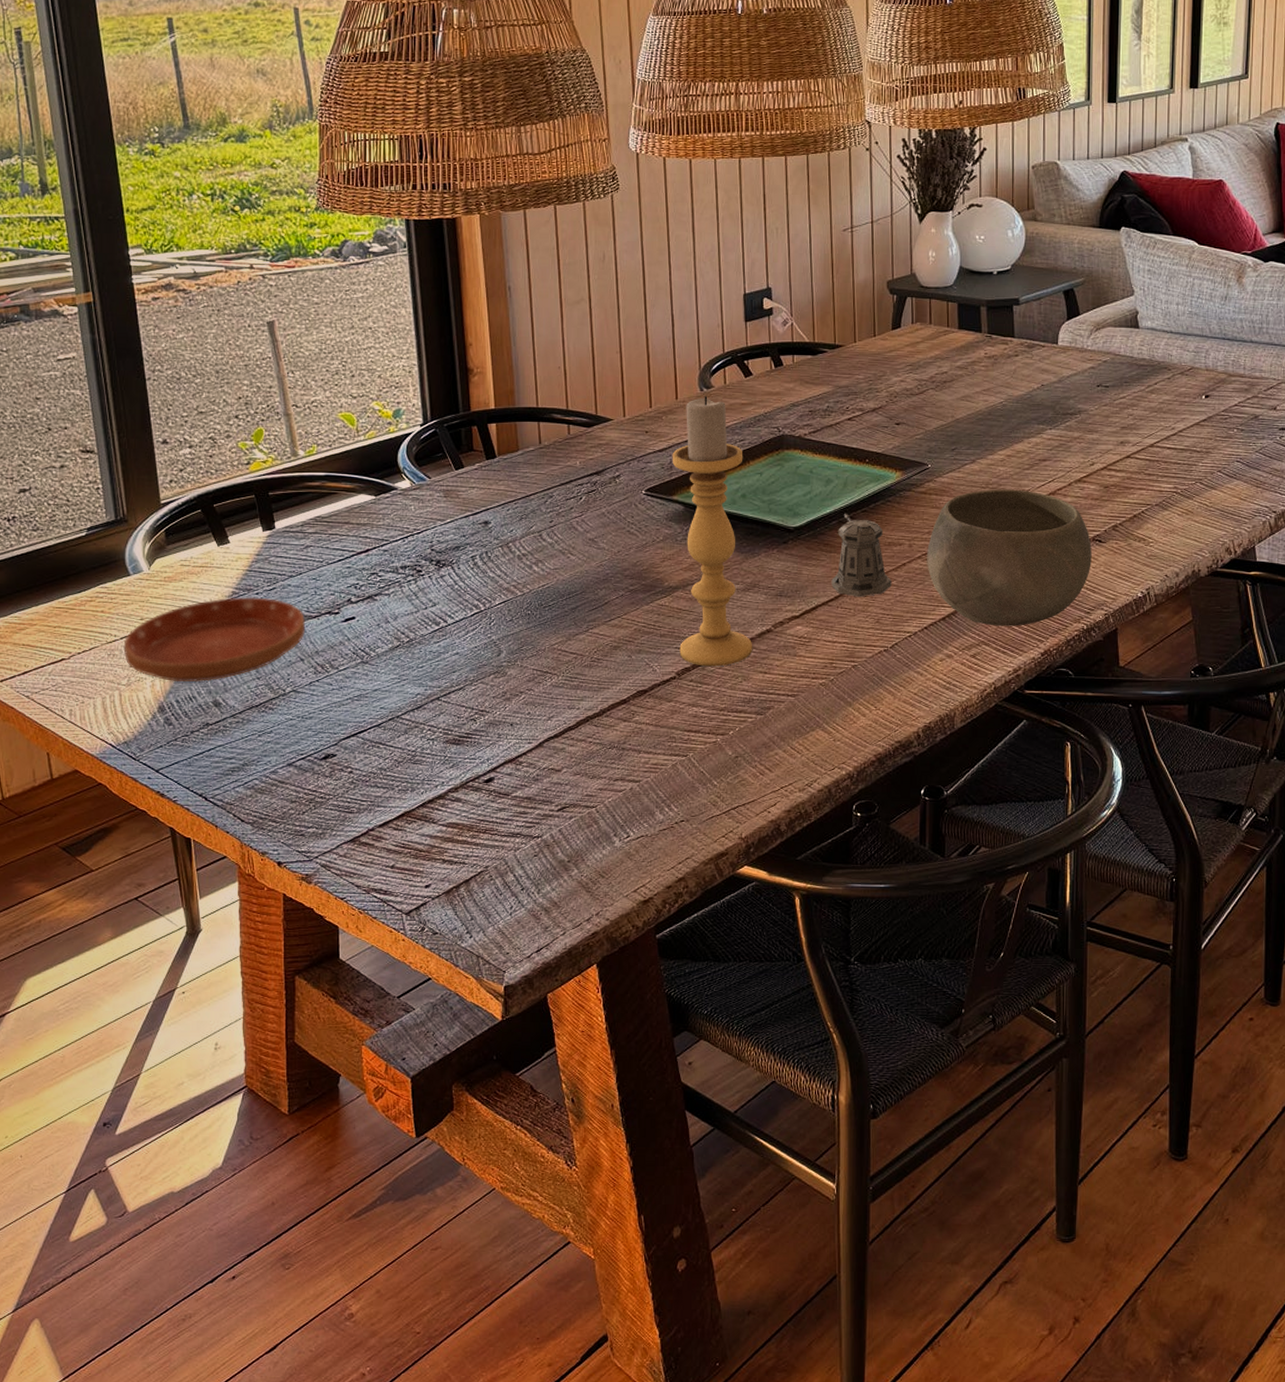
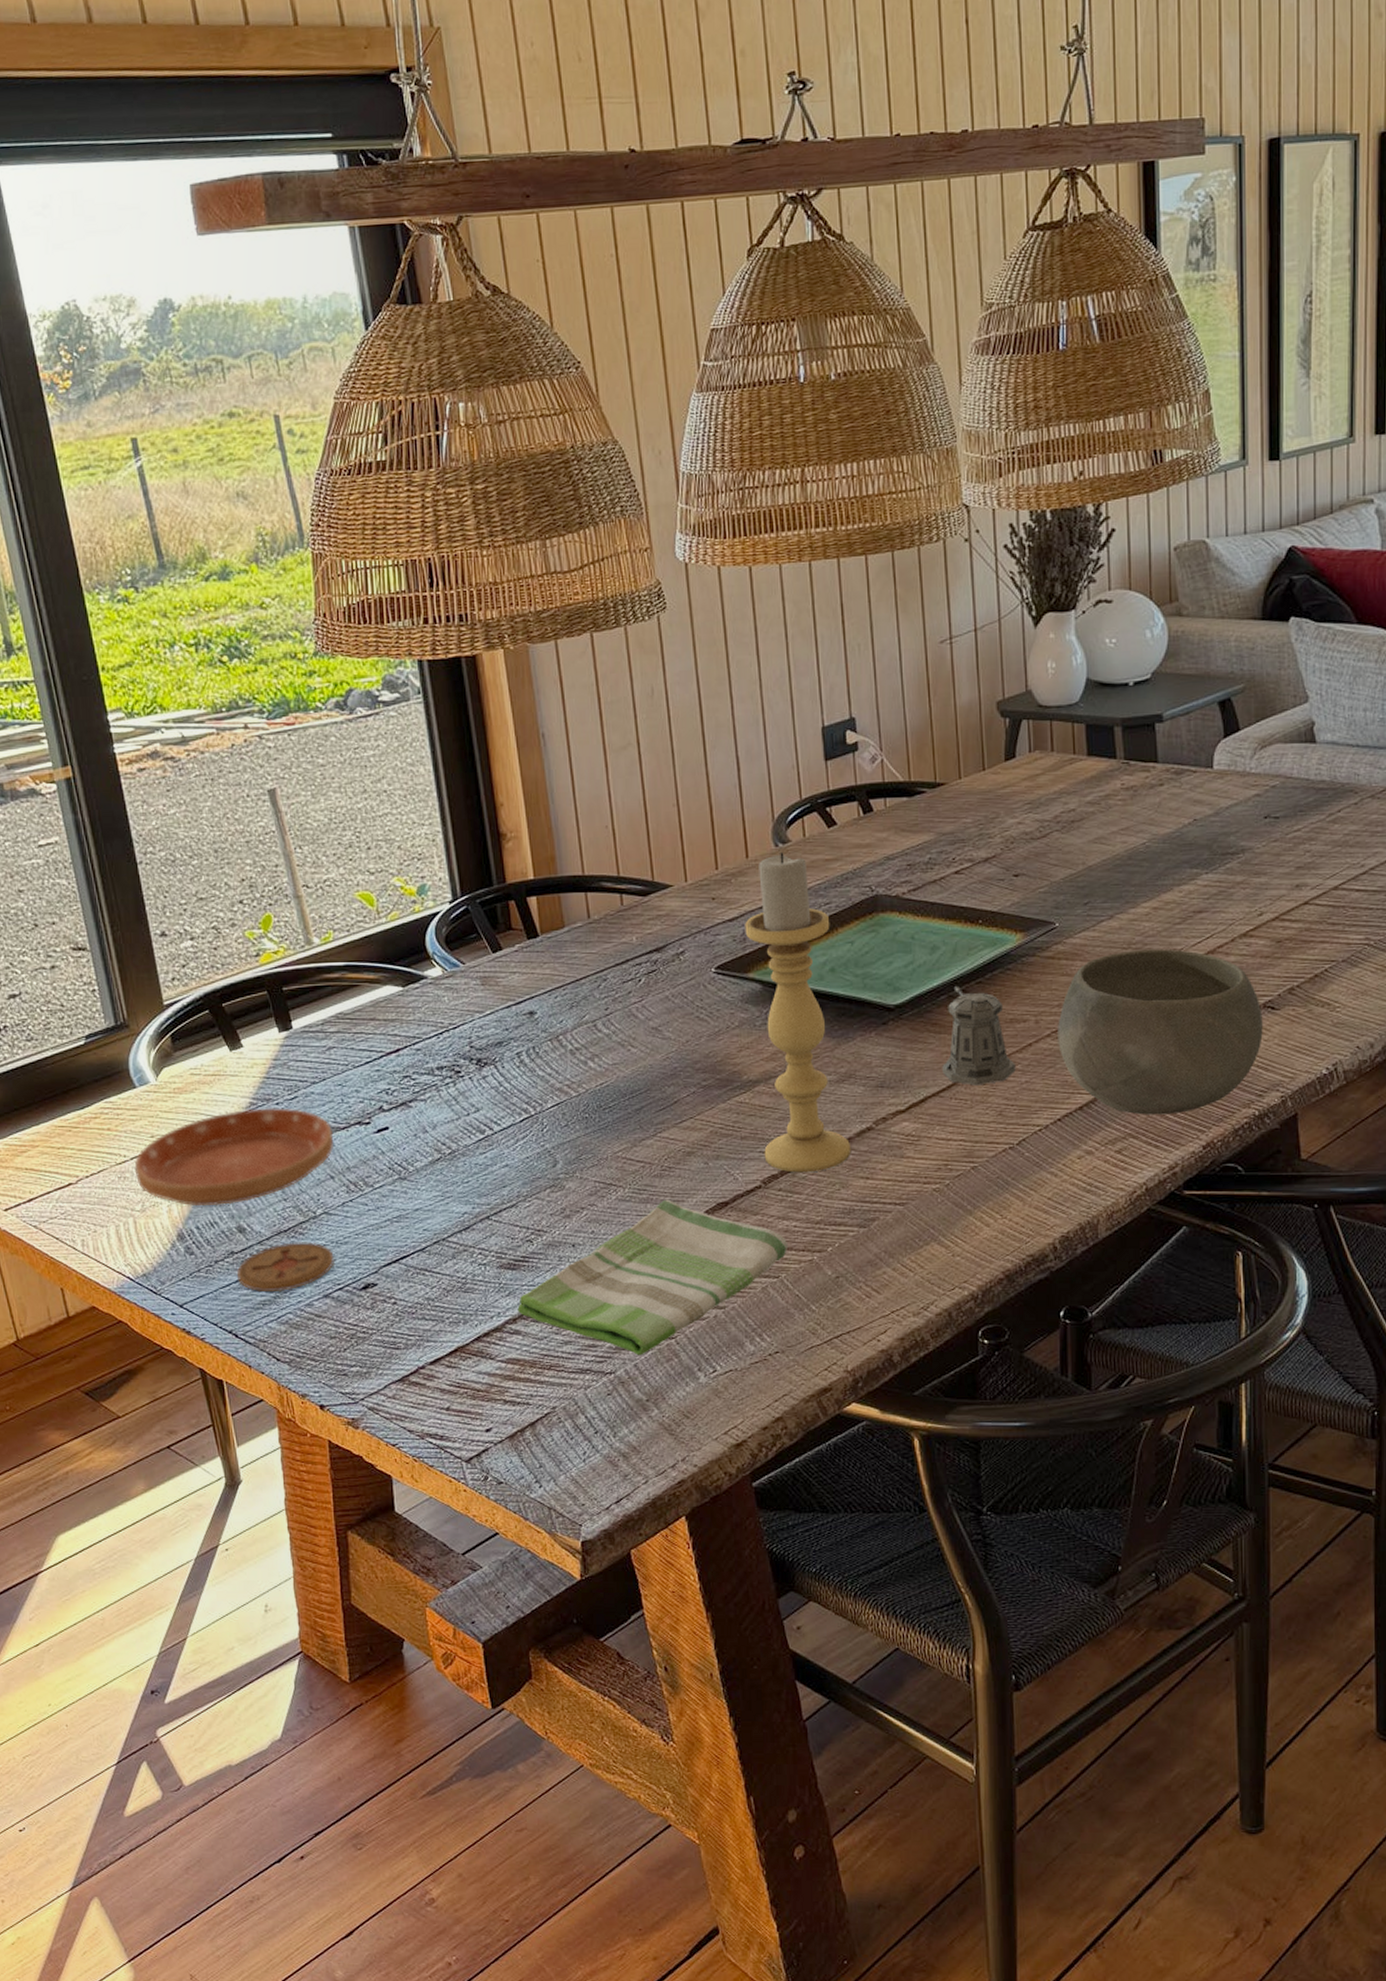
coaster: none [210,716,300,761] -> present [236,1242,335,1292]
dish towel: none [459,686,696,822] -> present [517,1199,789,1356]

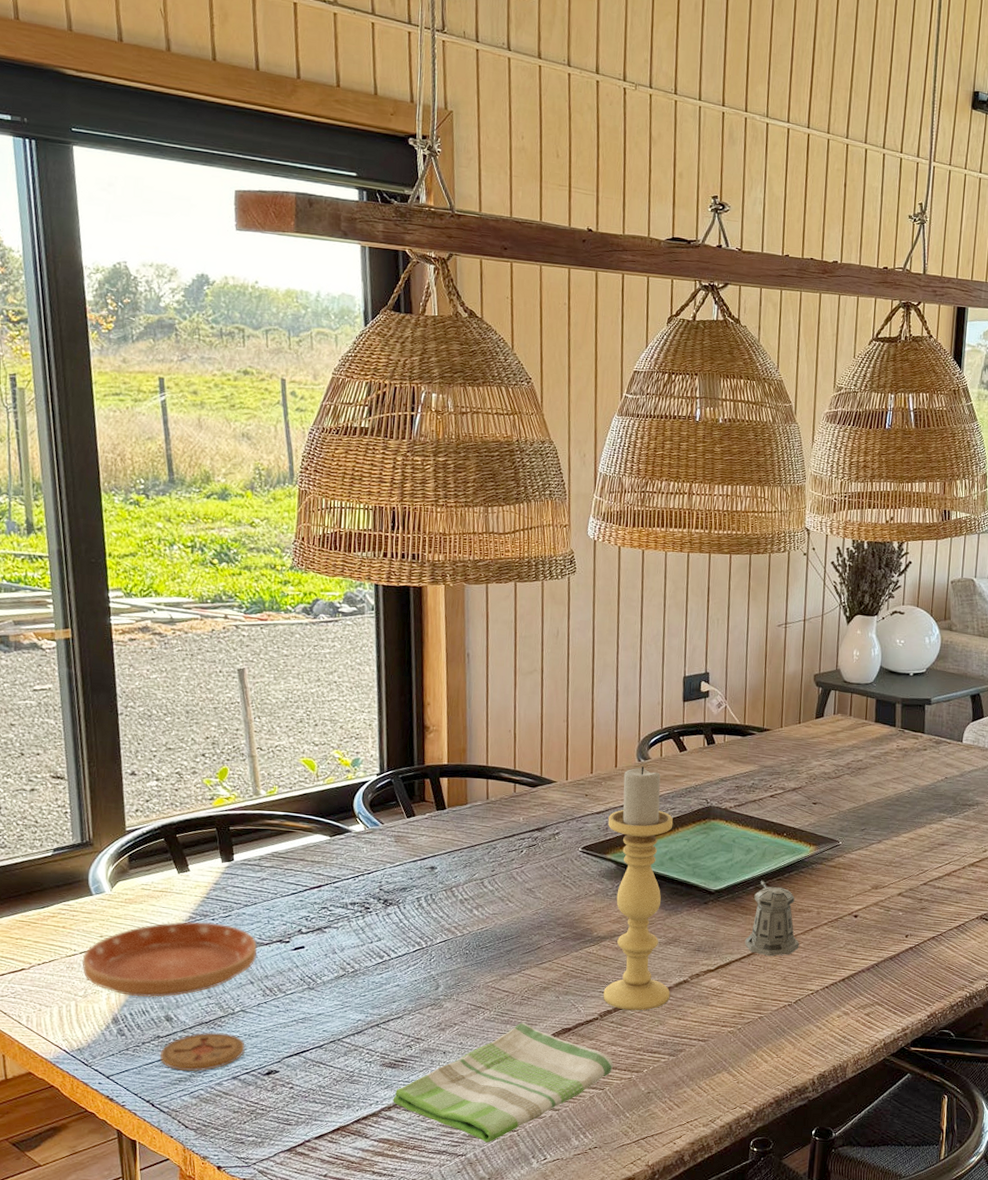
bowl: present [1058,949,1263,1115] -> none [832,867,979,991]

